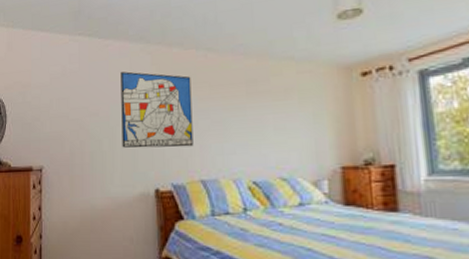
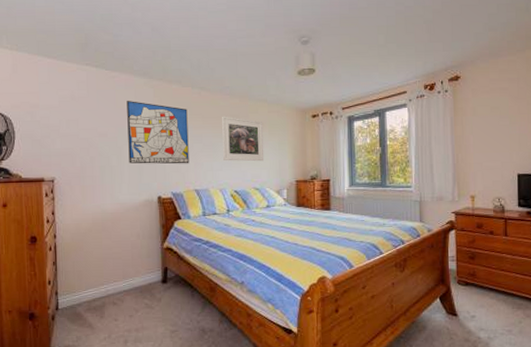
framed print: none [234,82,294,142] -> present [222,116,265,162]

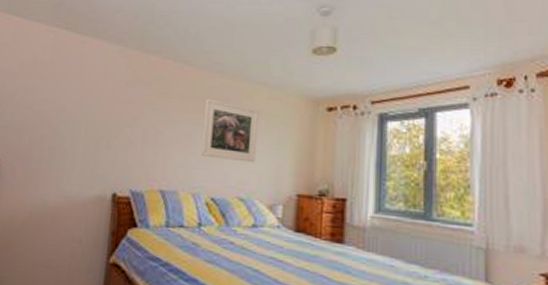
wall art: present [127,101,189,164] -> none [84,71,165,156]

